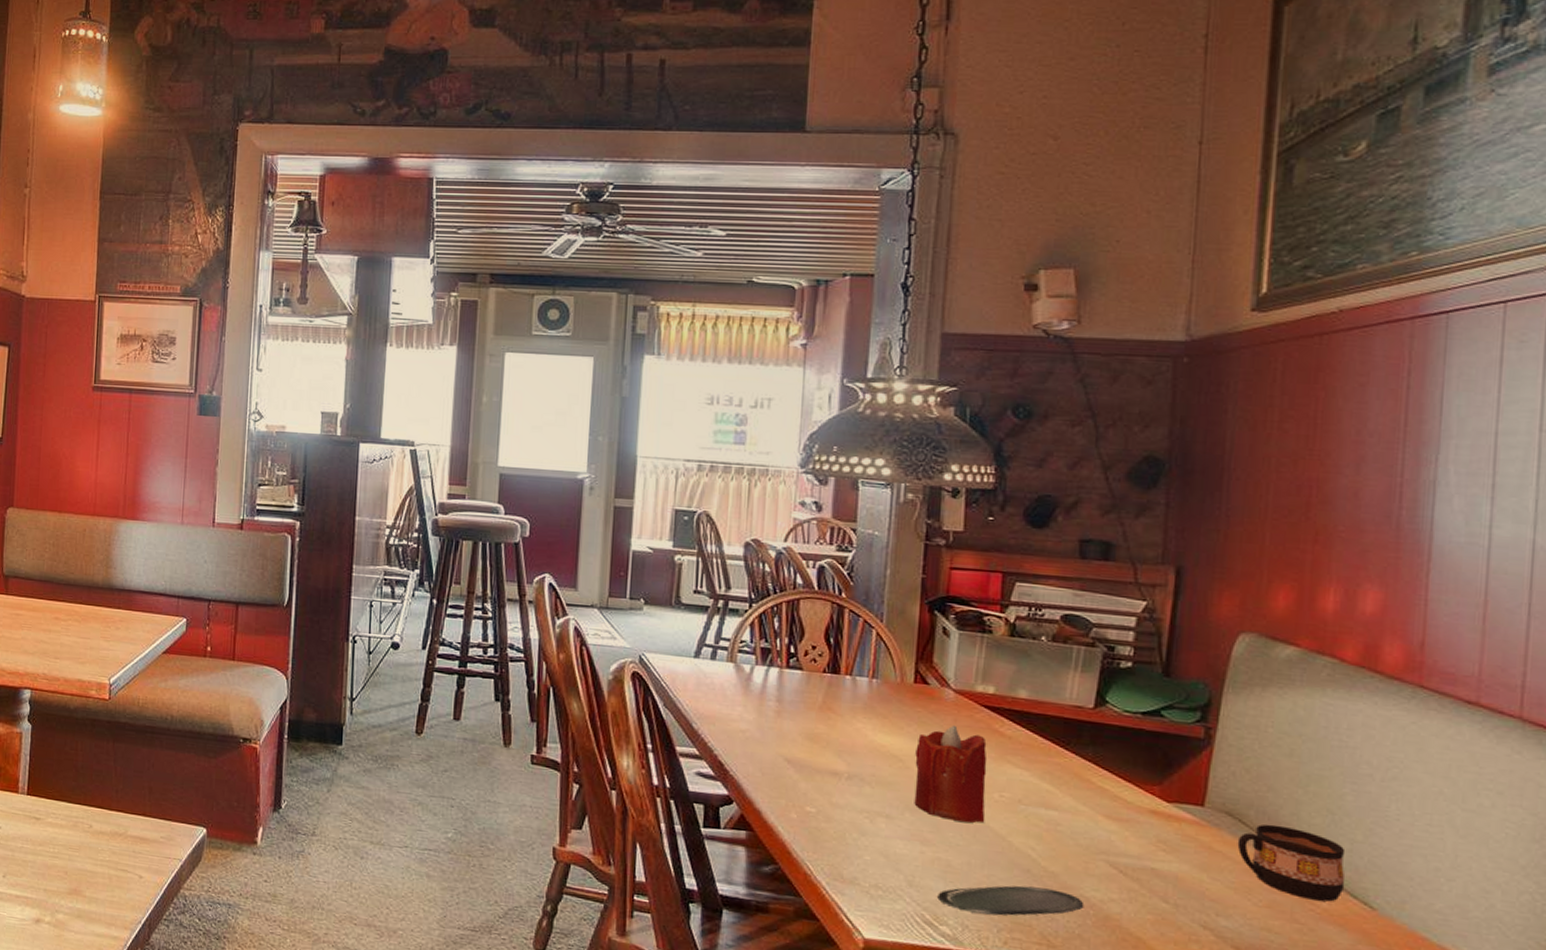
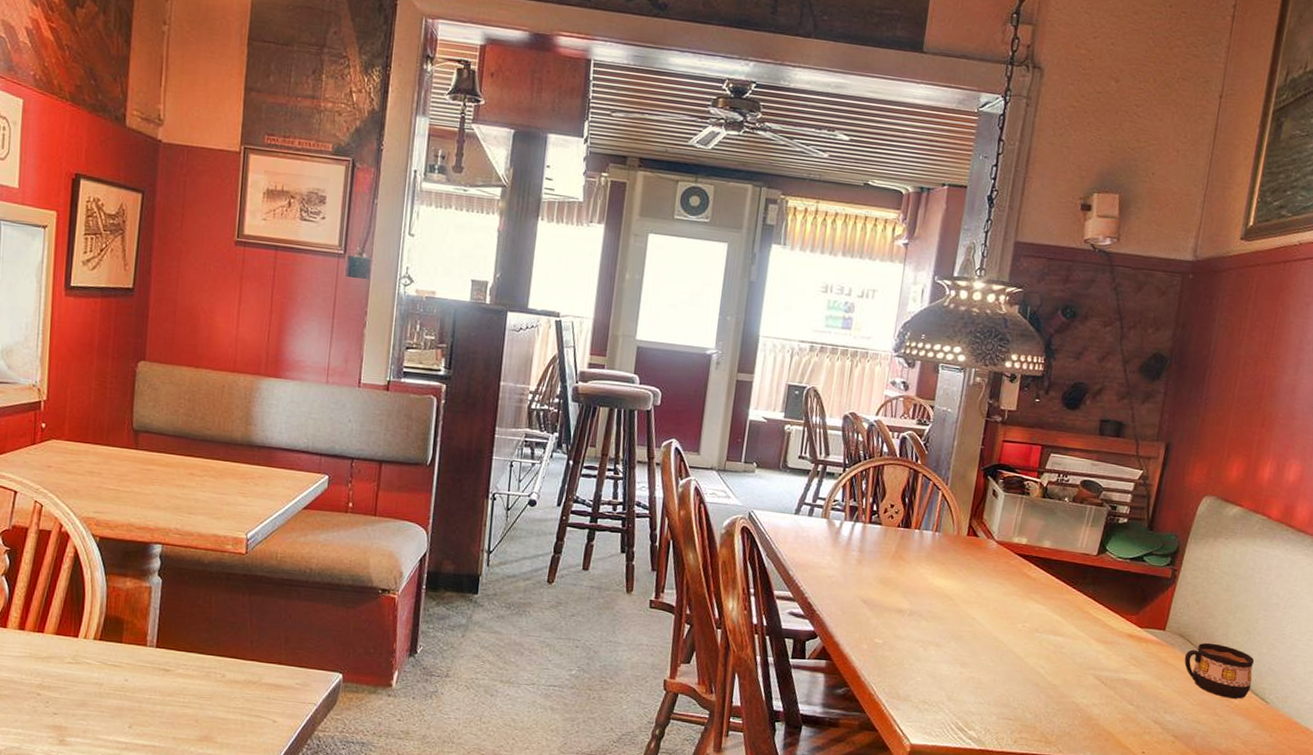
candle: present [914,725,988,823] -> none [958,569,1017,648]
oval tray: present [937,885,1084,916] -> none [969,696,1075,721]

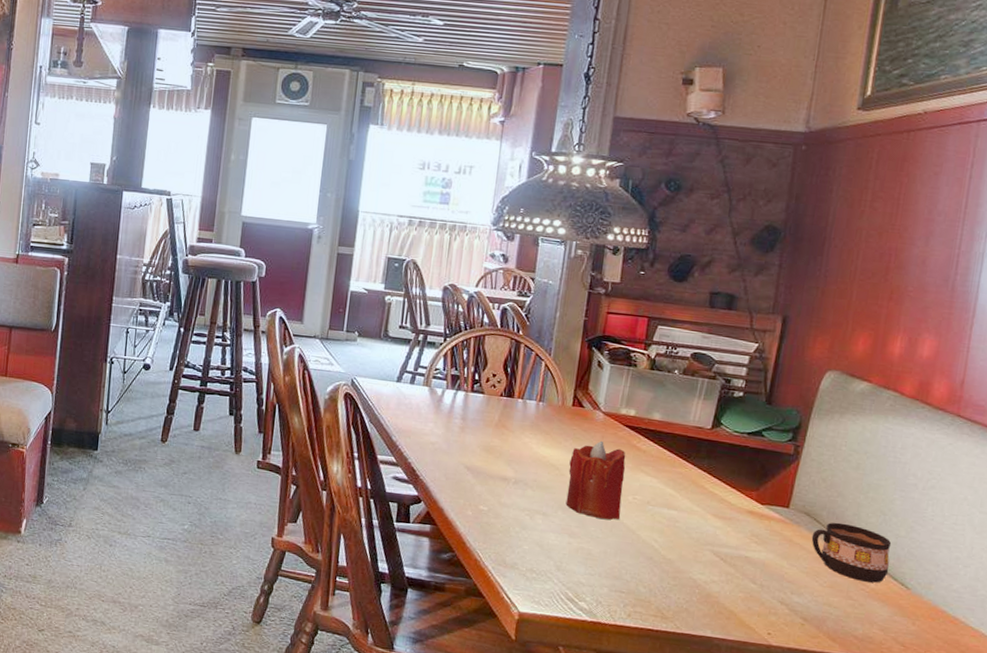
candle: none [958,569,1017,648] -> present [566,440,626,520]

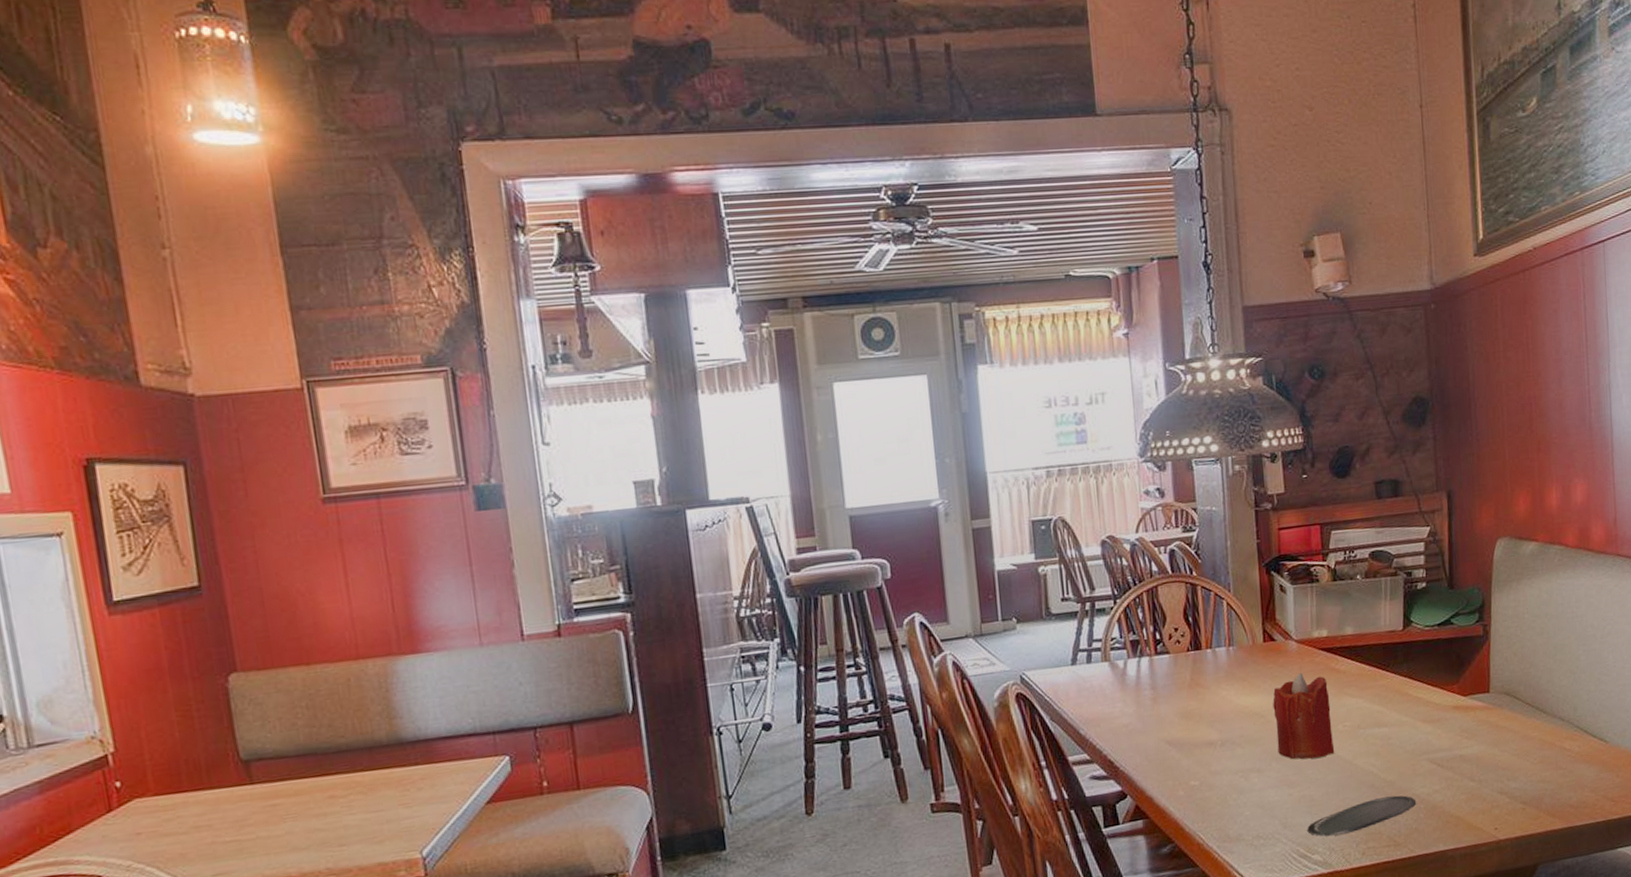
oval tray: none [579,570,692,594] -> present [1307,795,1417,837]
cup: present [811,522,892,583] -> none [1515,692,1588,748]

